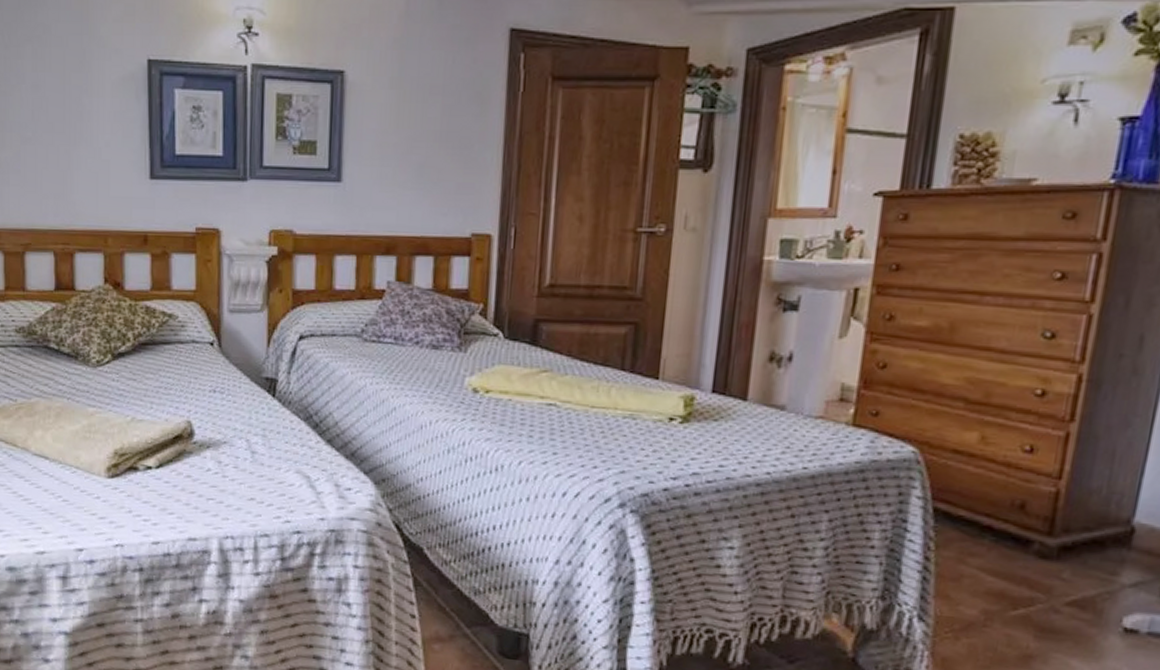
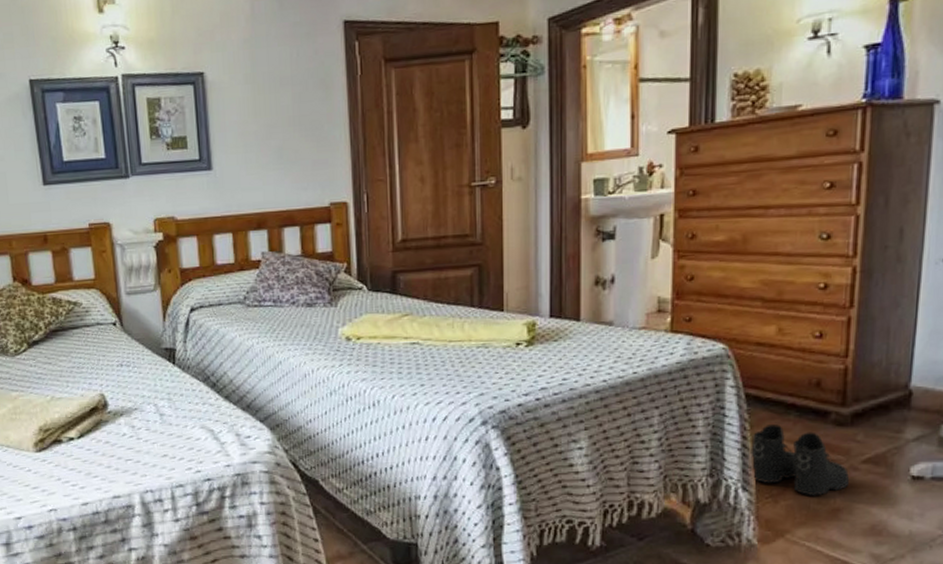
boots: none [930,547,1049,638] -> present [750,424,850,496]

